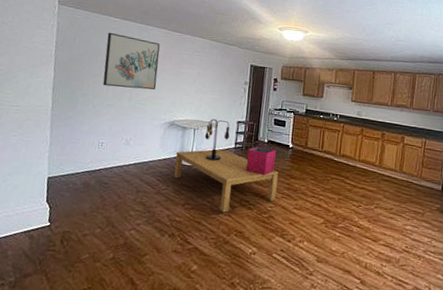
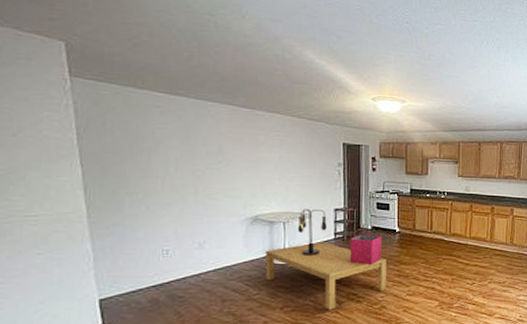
wall art: present [102,32,160,91] -> none [151,111,229,181]

